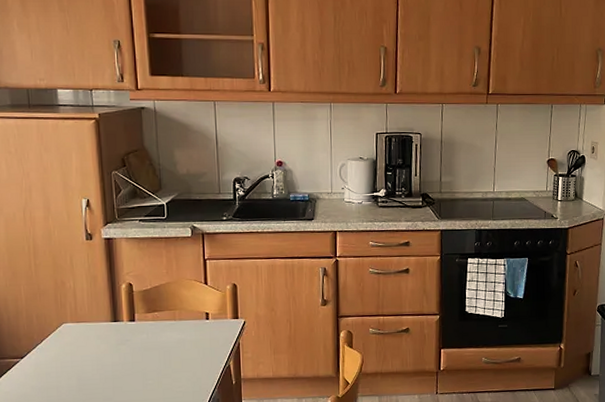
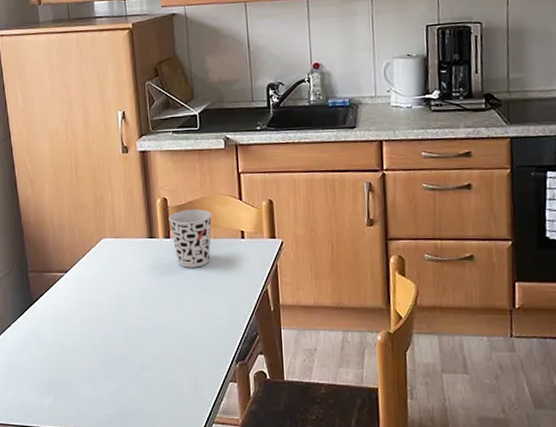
cup: none [134,293,178,349] -> present [169,209,213,268]

